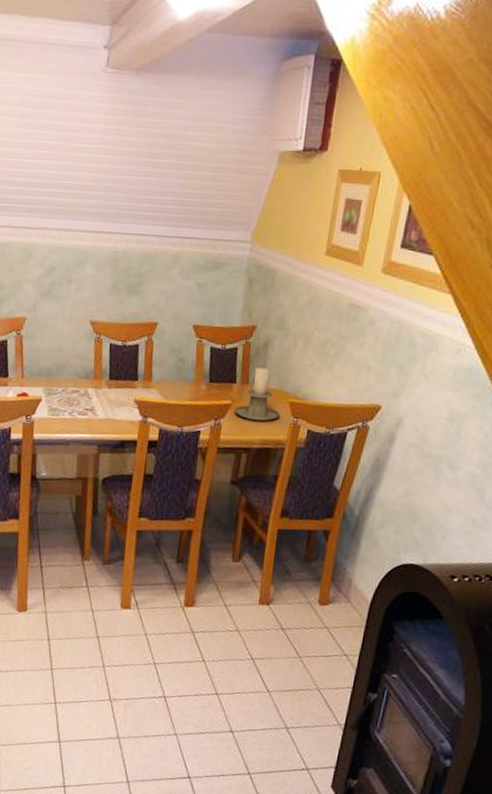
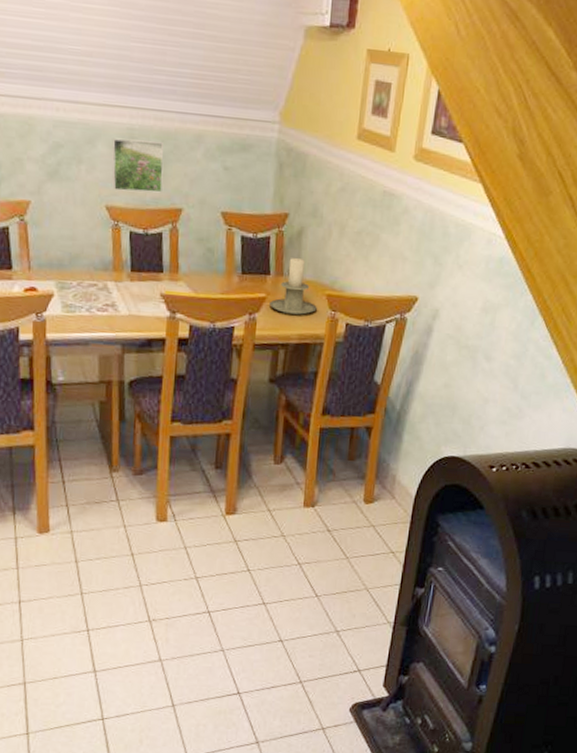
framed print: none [97,260,144,309] -> present [112,138,164,193]

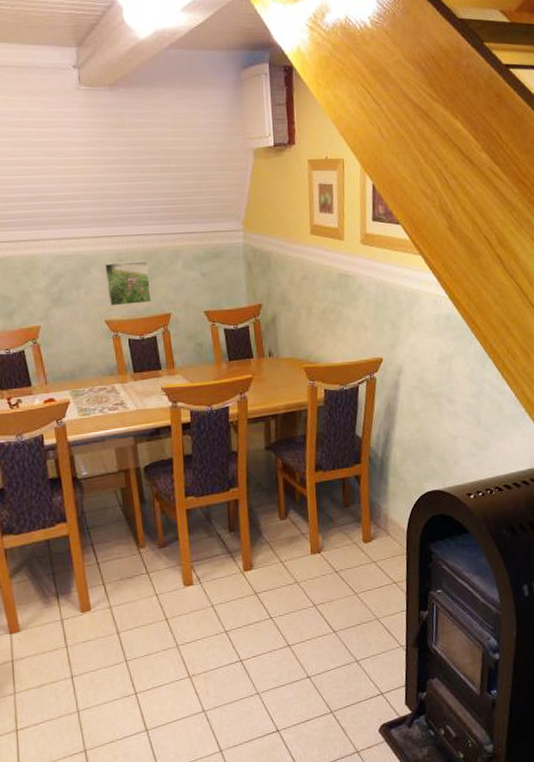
candle holder: present [269,257,317,315] -> none [256,340,298,389]

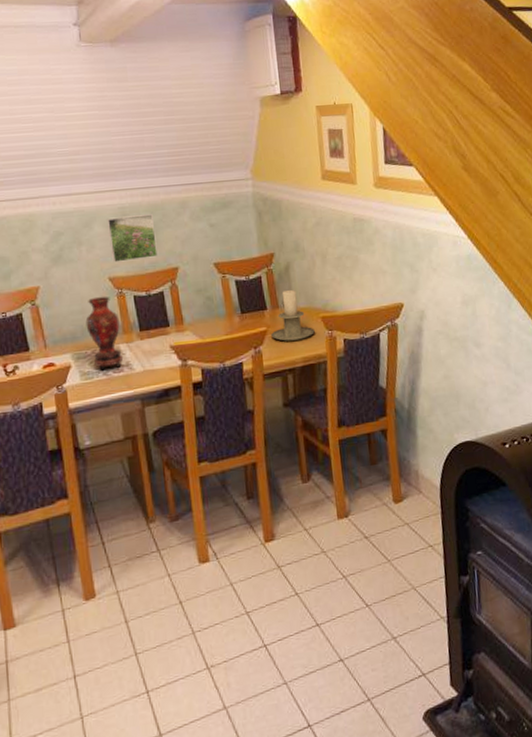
vase: none [83,338,118,409] -> present [85,296,124,372]
candle holder: none [256,340,298,389] -> present [271,289,315,342]

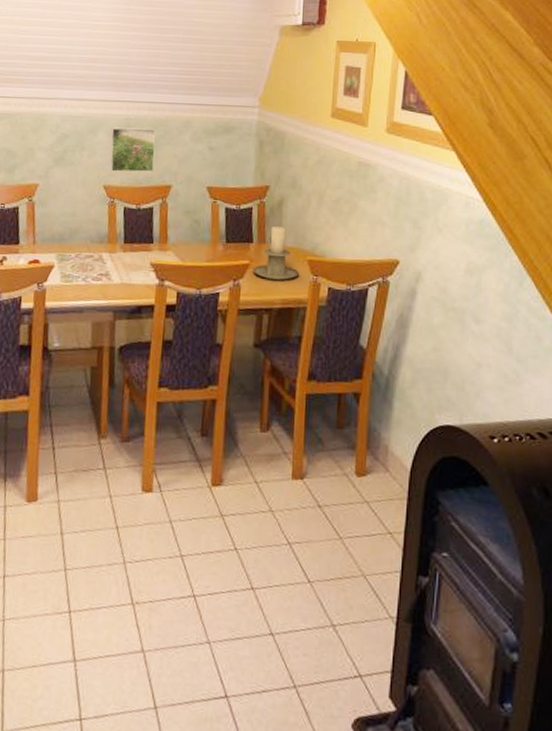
vase: present [85,296,124,372] -> none [74,202,107,277]

